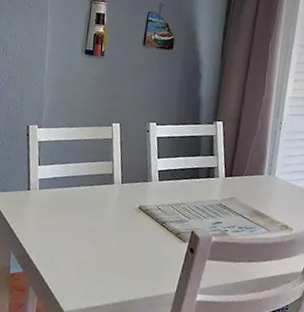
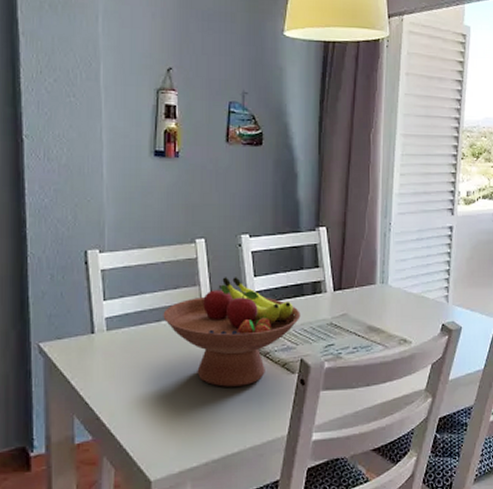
fruit bowl: none [82,156,195,247] -> present [163,277,301,387]

